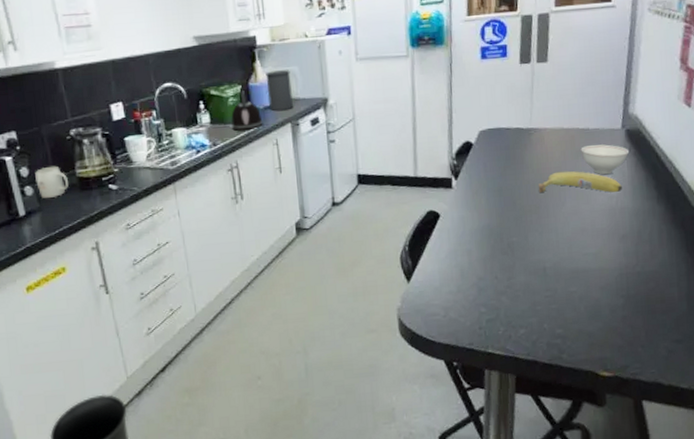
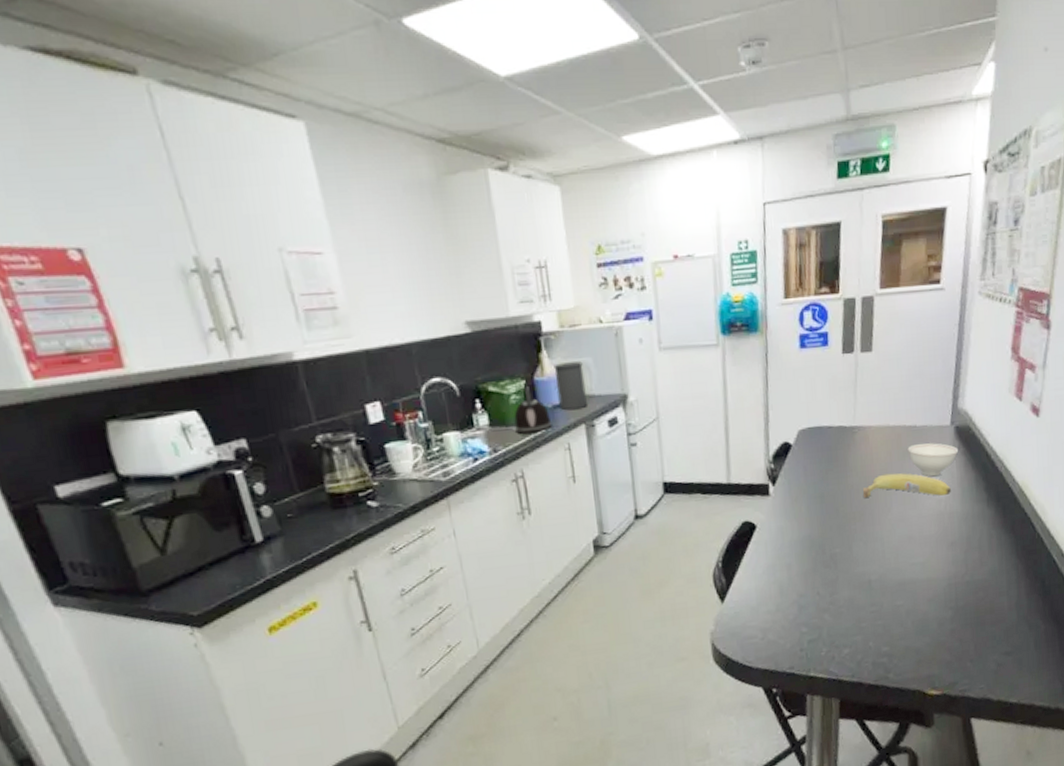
mug: present [35,165,69,199] -> none [273,480,318,521]

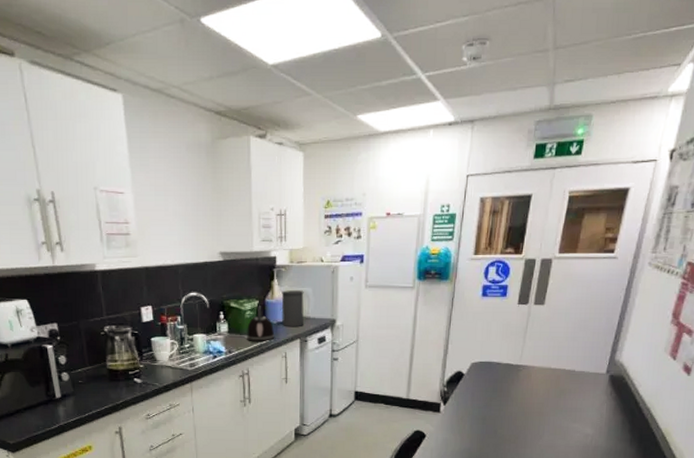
fruit: present [862,472,951,499] -> none [519,407,599,431]
bowl: present [907,443,959,477] -> none [564,385,611,415]

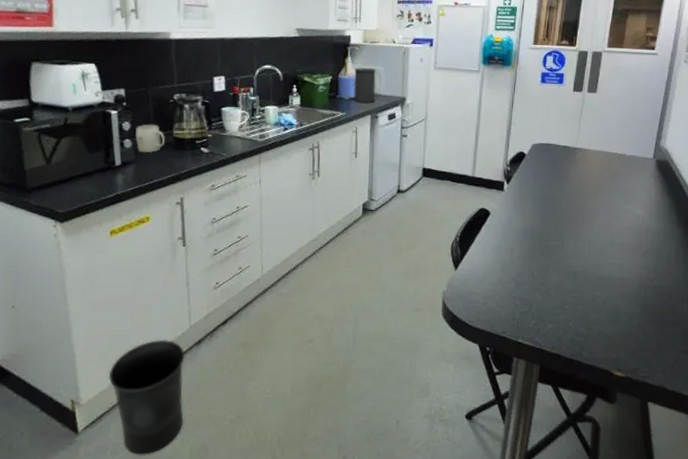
mug: none [72,357,100,386] -> present [135,124,166,153]
kettle: present [247,304,275,342] -> none [319,80,347,117]

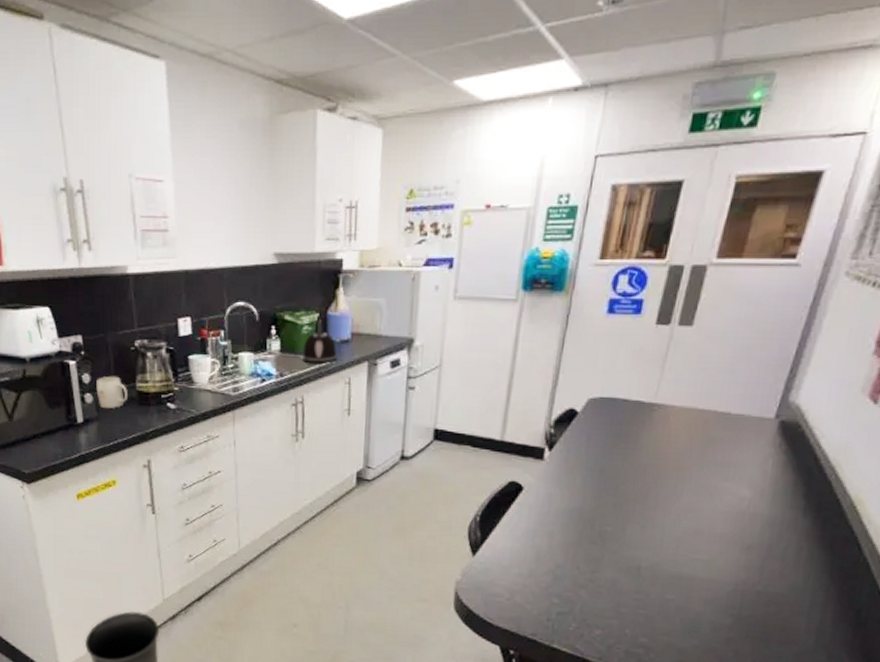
kettle: none [319,80,347,117] -> present [303,318,337,365]
canister: present [354,68,376,104] -> none [347,301,376,347]

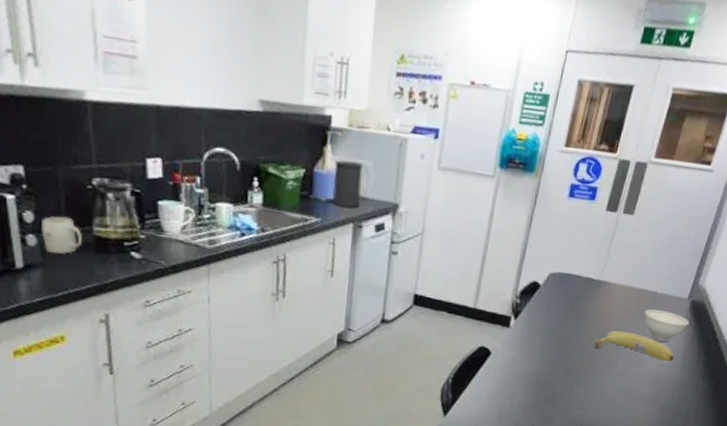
kettle: present [303,318,337,365] -> none [286,174,323,223]
canister: none [347,301,376,347] -> present [333,160,363,209]
fruit: none [649,459,760,494] -> present [593,330,674,361]
bowl: none [714,433,780,472] -> present [644,309,690,343]

